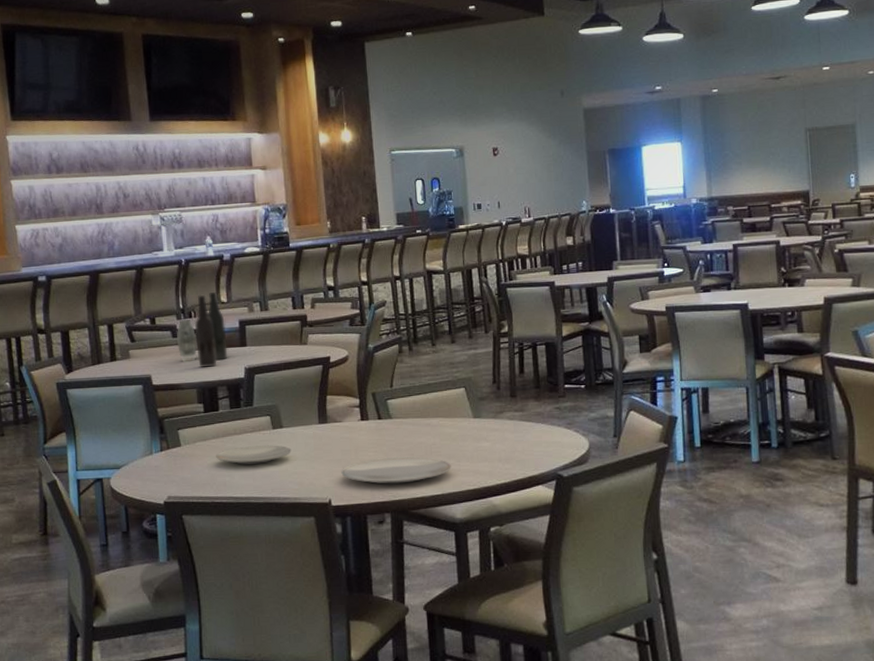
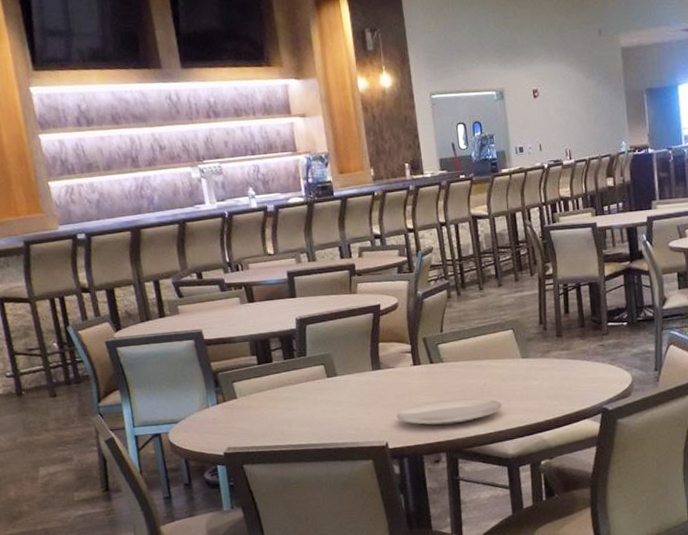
vase: present [177,319,197,363] -> none [225,272,247,316]
beer bottle: present [195,291,228,367] -> none [243,243,278,320]
plate: present [216,445,291,465] -> none [272,393,347,413]

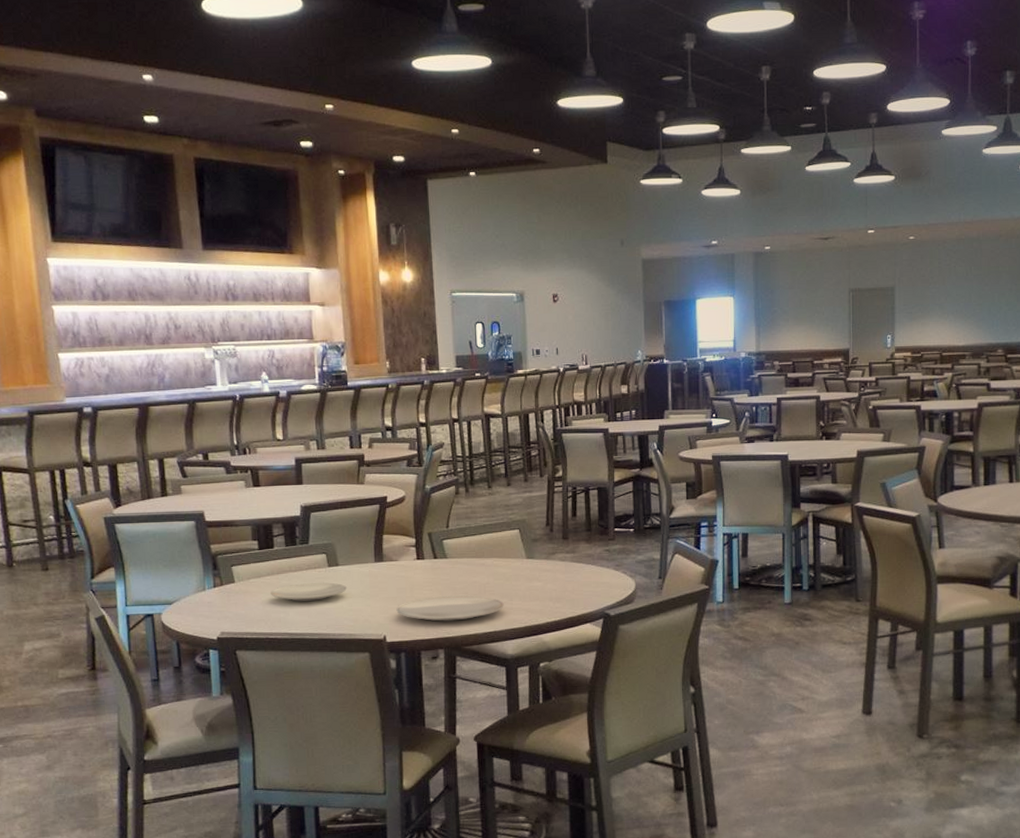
plate: none [272,393,347,413] -> present [270,582,347,601]

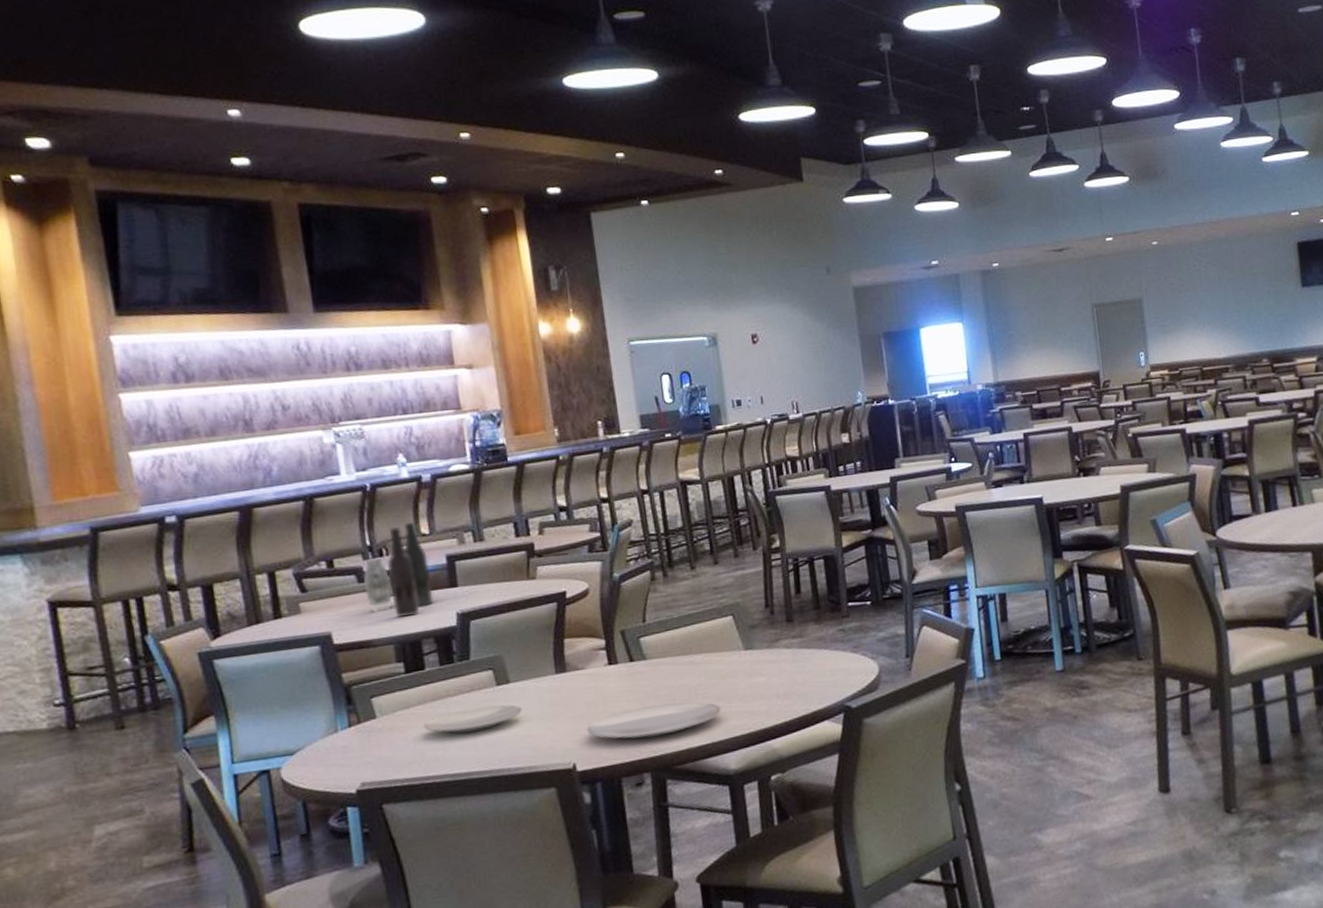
vase: none [231,455,251,499] -> present [363,558,392,613]
beer bottle: none [250,428,284,504] -> present [388,521,434,617]

